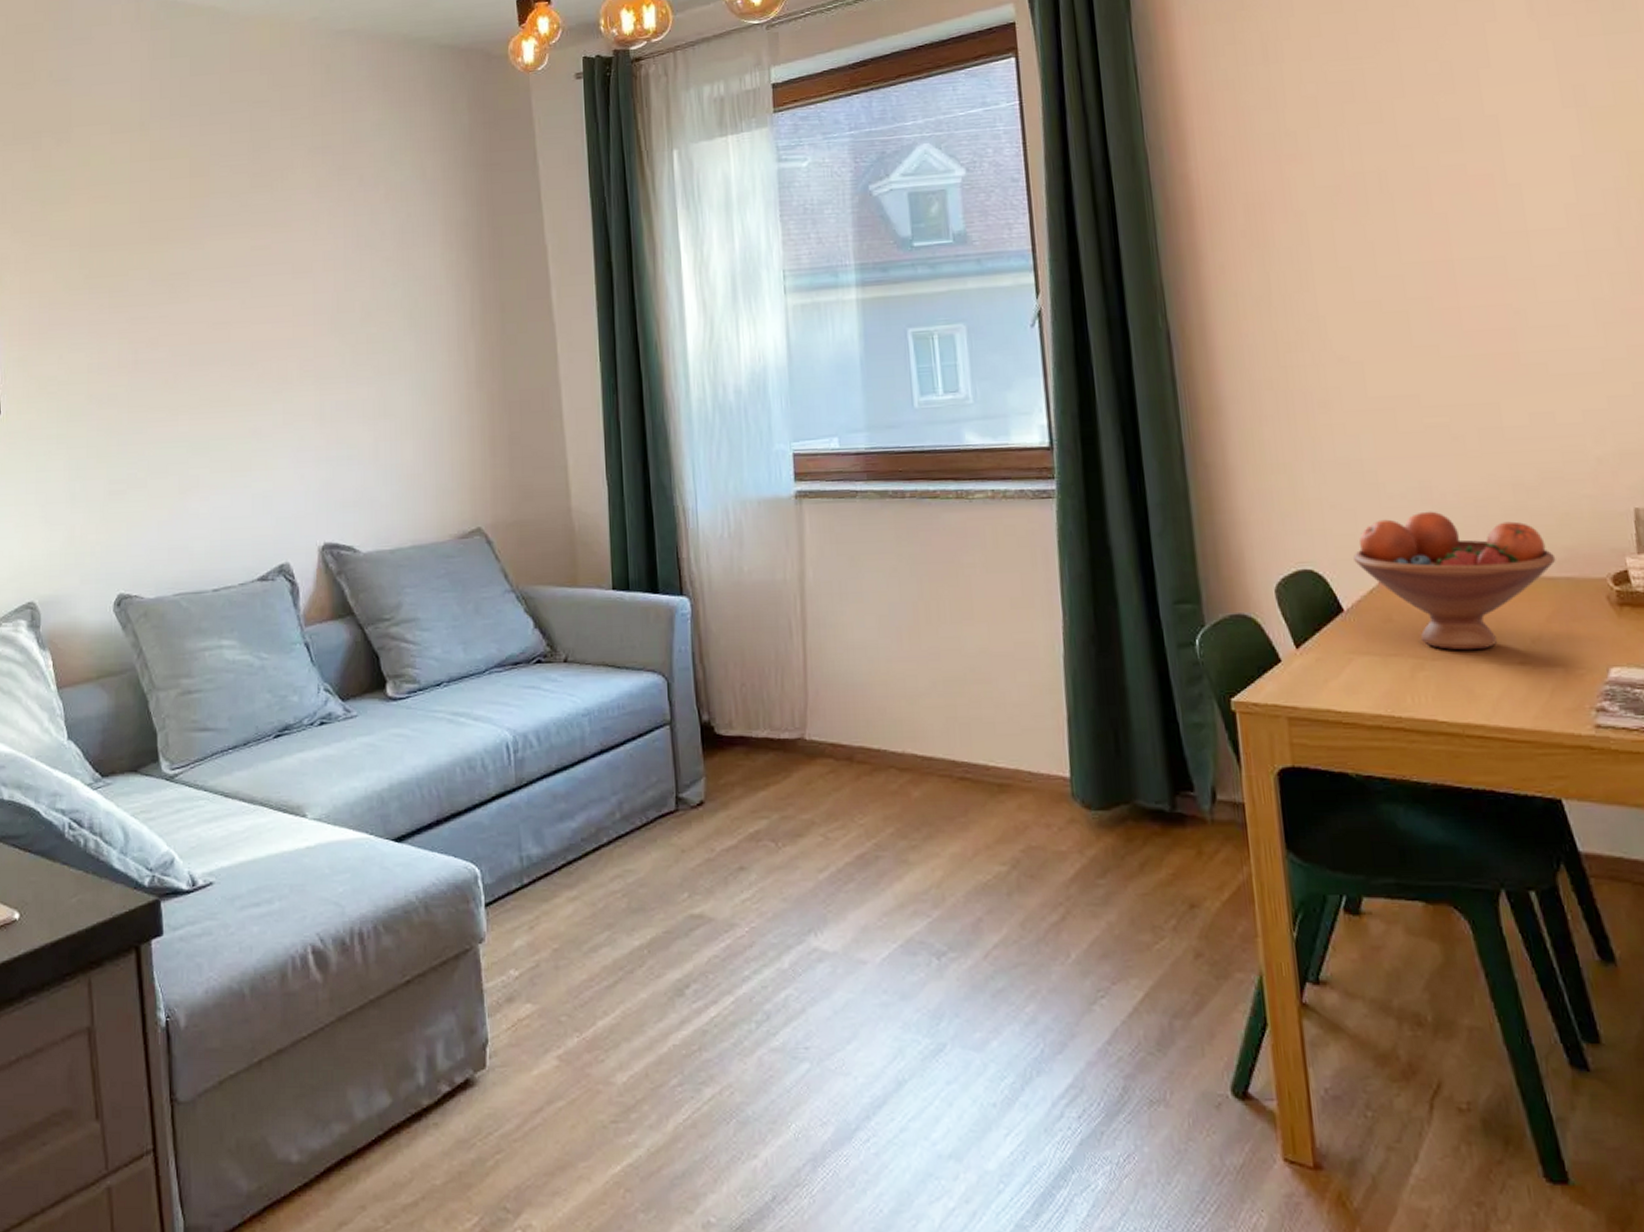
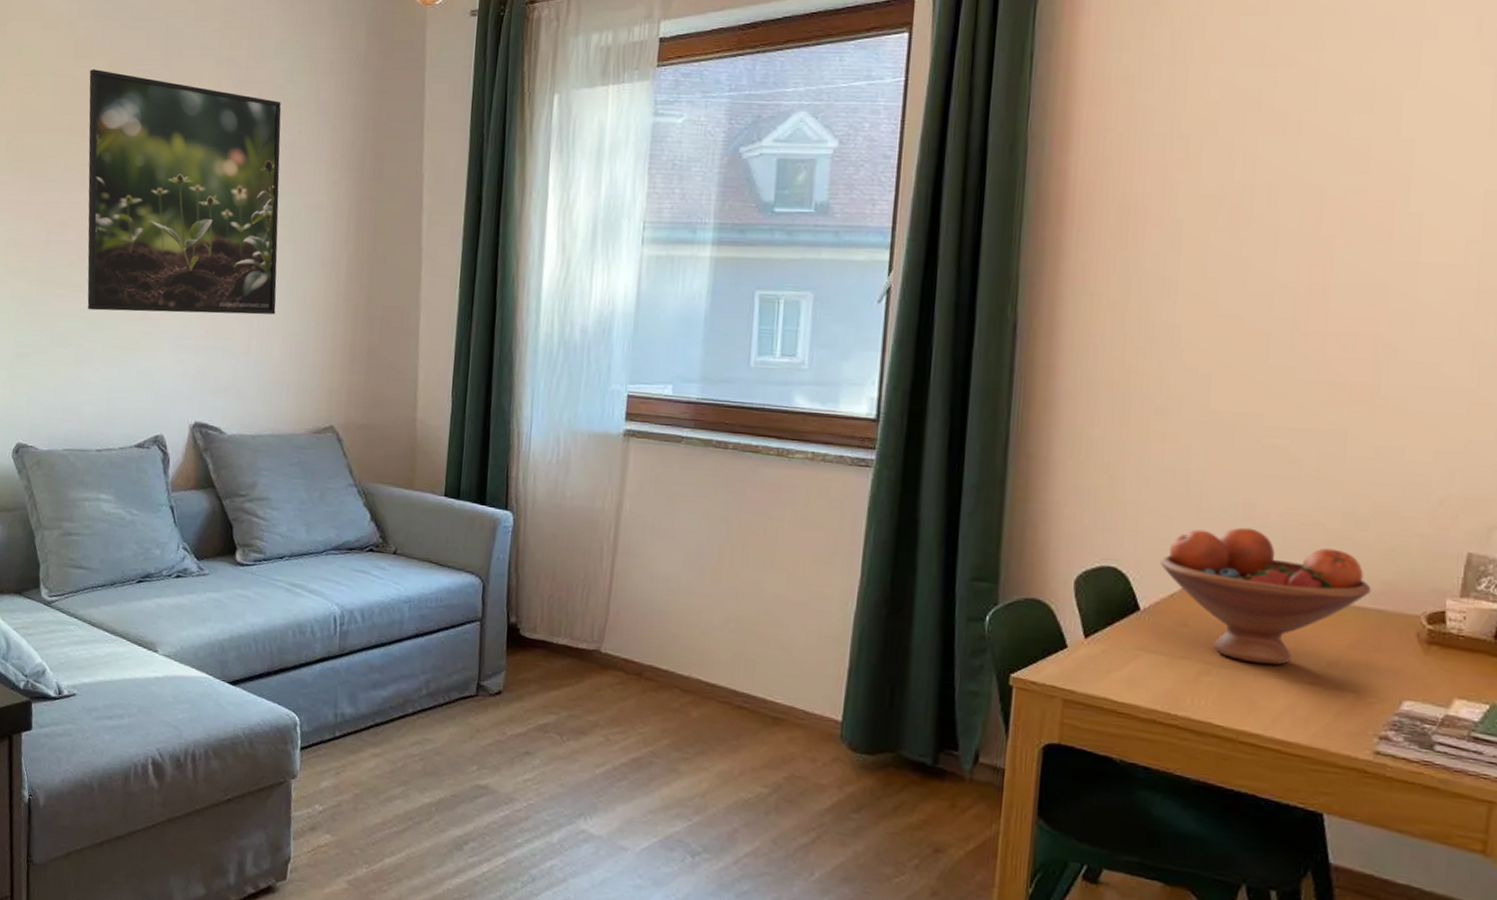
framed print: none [169,170,402,433] -> present [87,69,282,315]

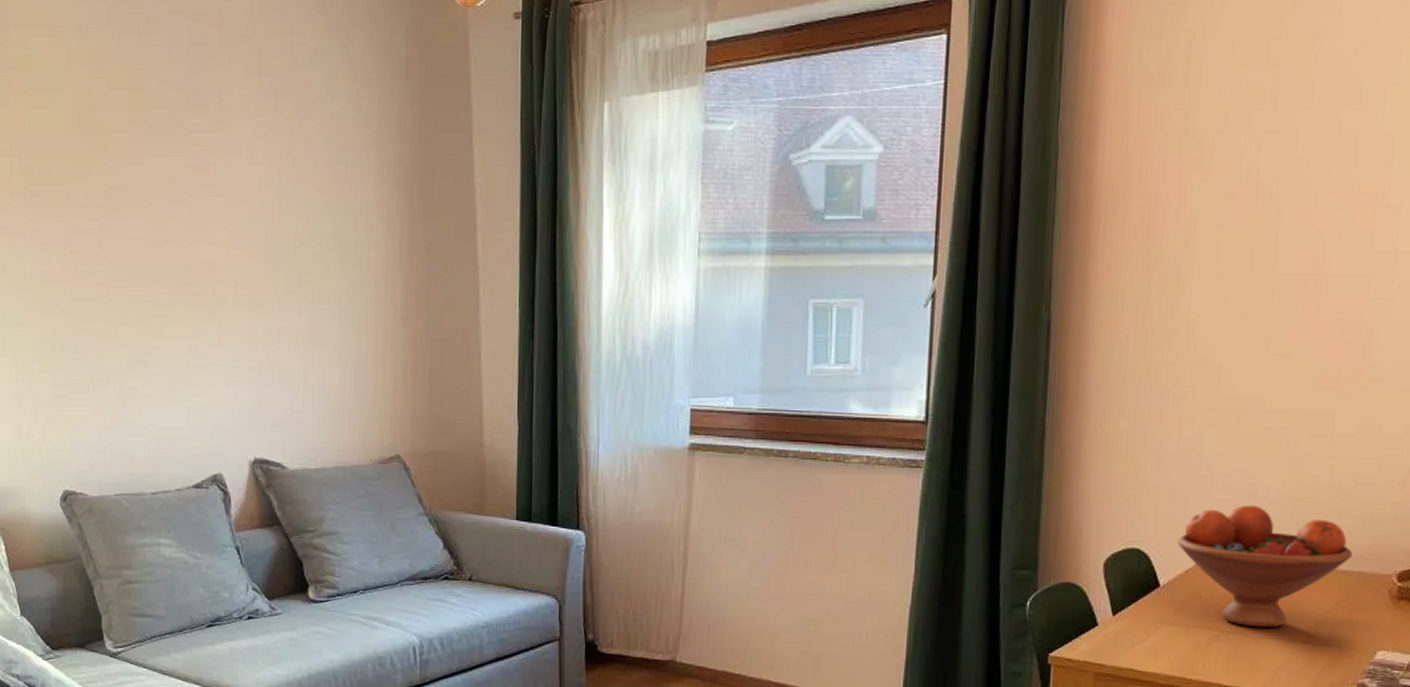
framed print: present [87,69,282,315] -> none [108,81,331,345]

